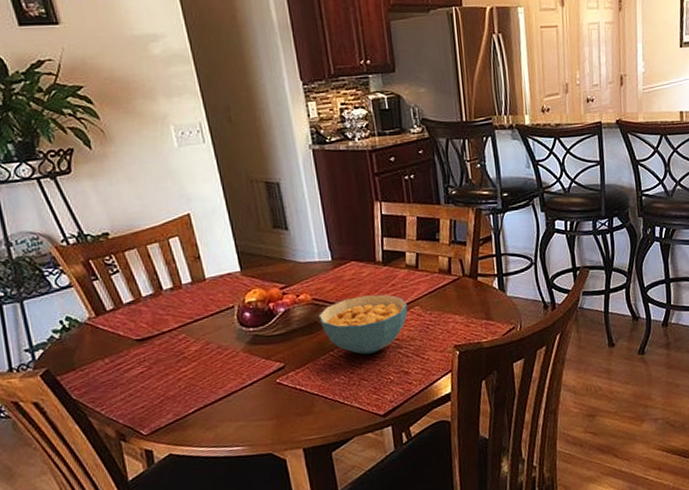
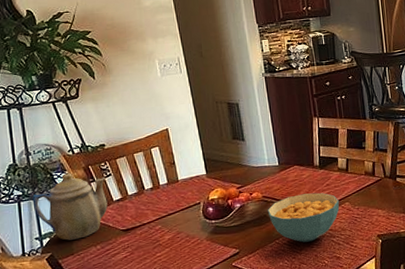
teapot: none [17,269,117,353] -> present [32,173,108,241]

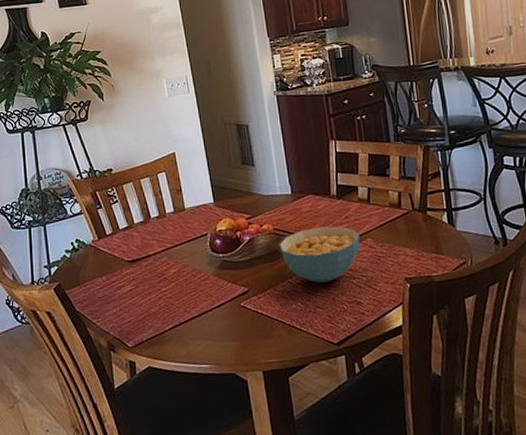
teapot: present [32,173,108,241] -> none [42,199,114,270]

